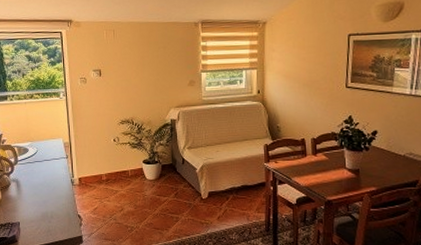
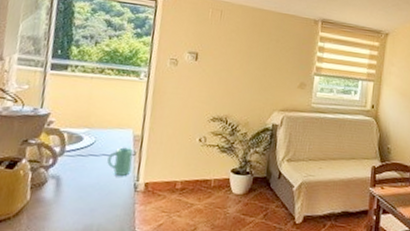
mug: none [49,153,67,174] -> present [107,147,134,176]

